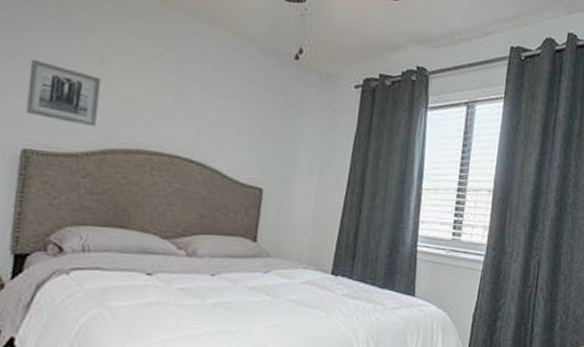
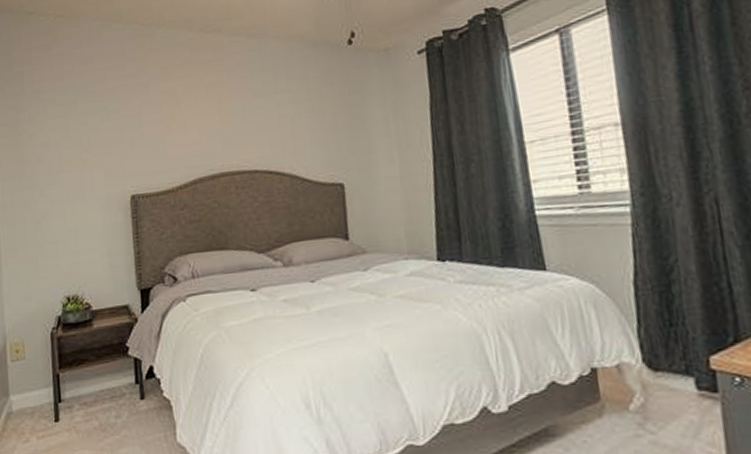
wall art: present [26,59,101,127] -> none [124,115,183,164]

